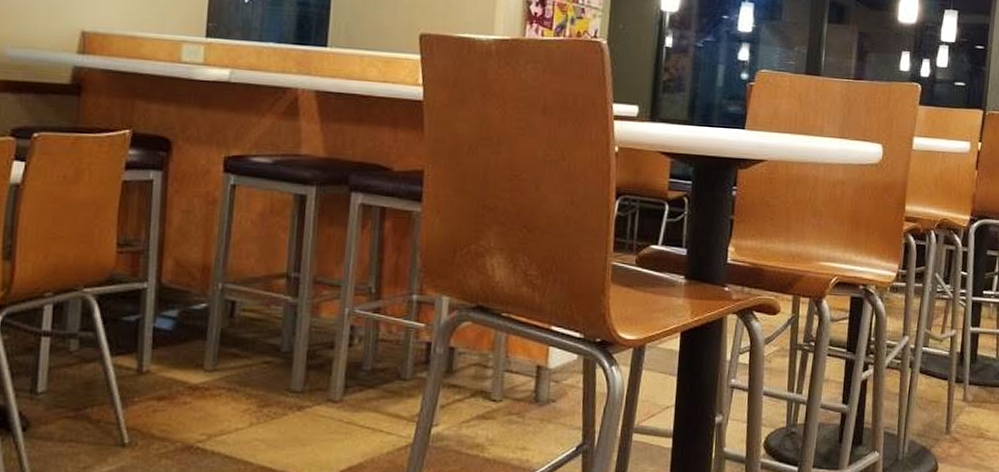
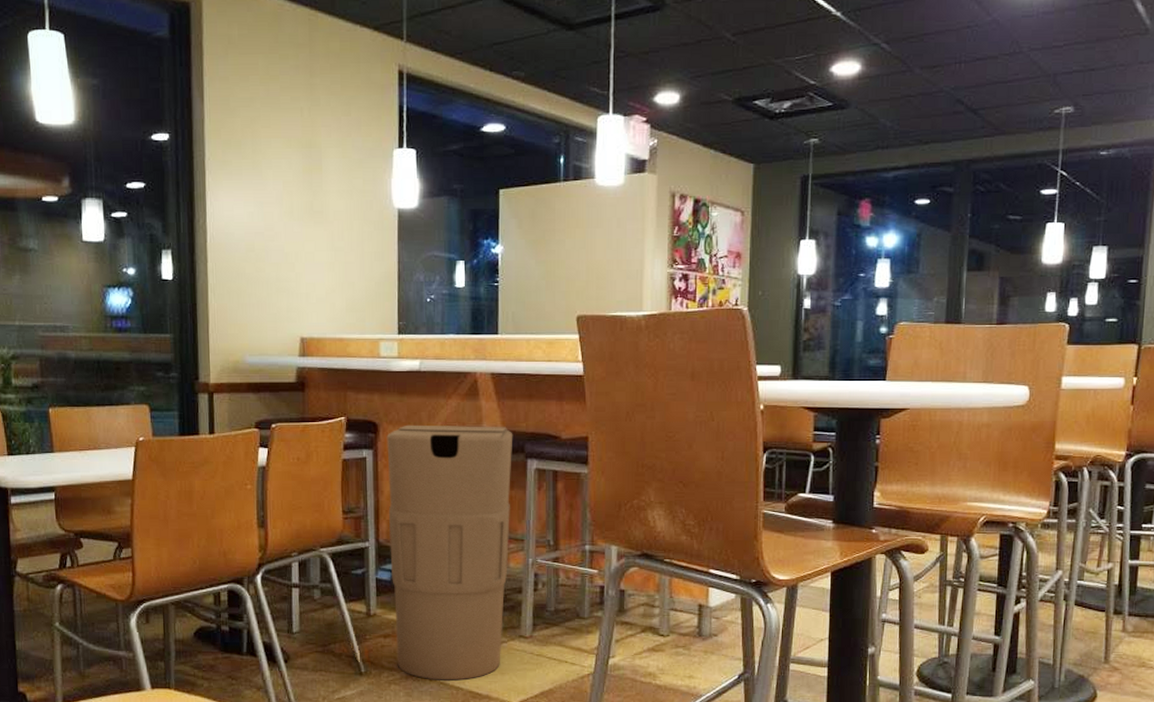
trash can: none [171,144,337,453] -> present [386,424,513,681]

